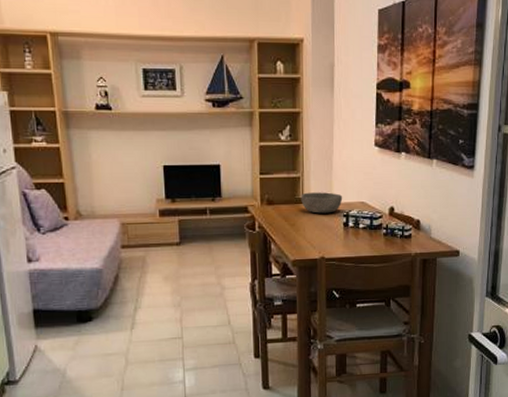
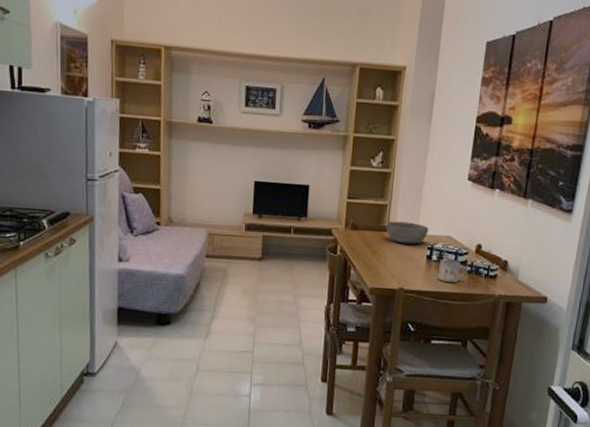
mug: none [357,224,383,247] -> present [438,258,467,283]

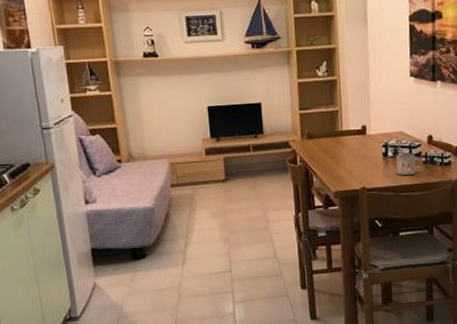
bowl: present [385,221,429,245] -> none [340,124,381,145]

